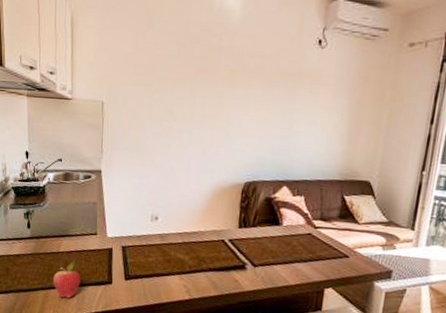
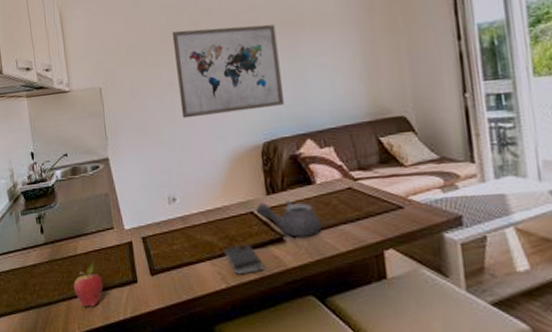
wall art: none [176,61,278,152] -> present [172,24,284,119]
smartphone: none [193,266,225,291] -> present [224,245,265,275]
teapot: none [226,233,280,268] -> present [255,201,322,237]

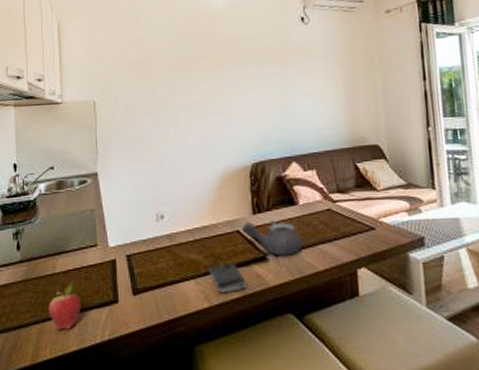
wall art: present [172,24,284,119] -> none [171,51,273,137]

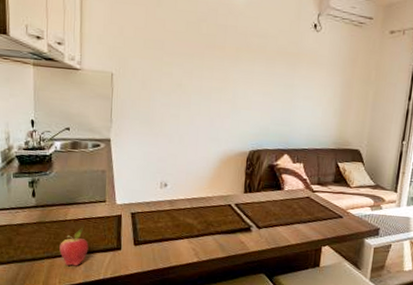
smartphone: present [209,263,248,294] -> none [201,230,232,253]
teapot: present [241,220,303,256] -> none [233,198,282,230]

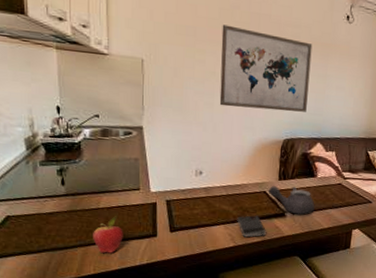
wall art: none [185,37,279,123] -> present [219,24,313,112]
smartphone: none [201,230,232,253] -> present [237,215,267,238]
teapot: none [233,198,282,230] -> present [268,185,315,215]

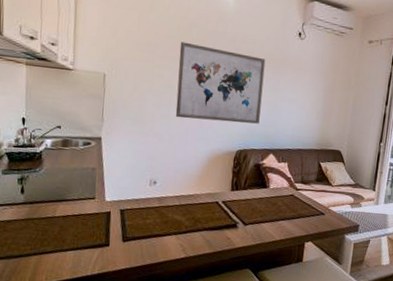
fruit: present [93,215,123,254] -> none [47,223,77,263]
smartphone: present [237,215,267,238] -> none [189,226,218,249]
teapot: present [268,185,315,215] -> none [220,195,267,226]

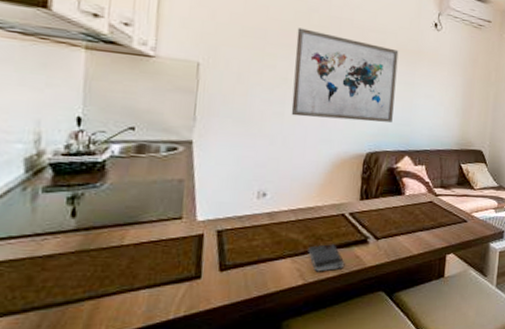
smartphone: none [189,226,218,249] -> present [308,244,345,272]

